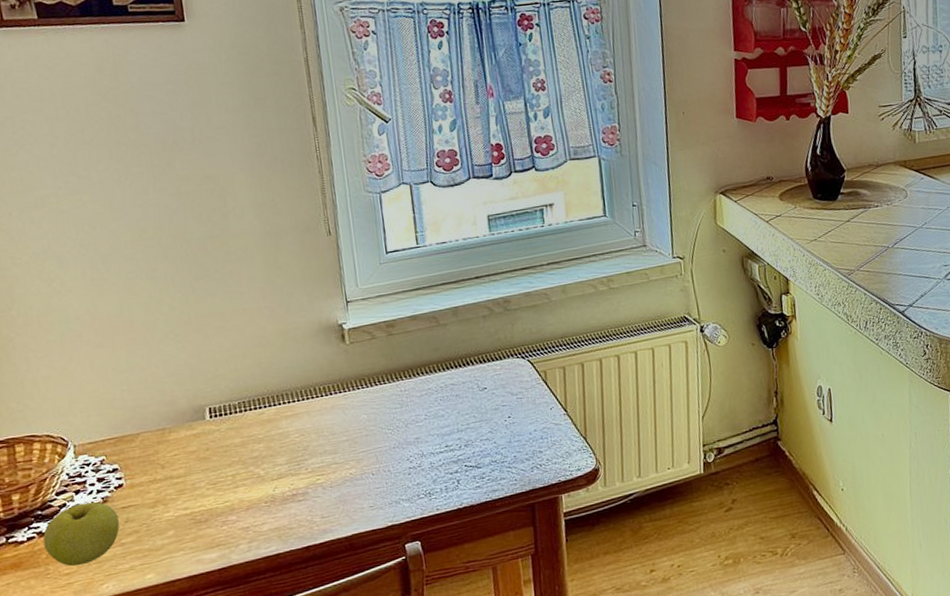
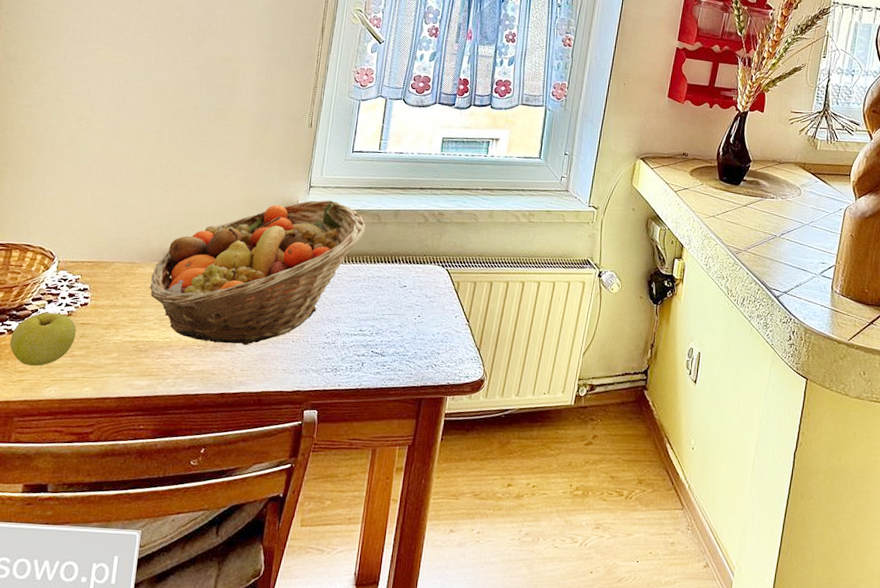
fruit basket: none [188,312,425,497] -> present [149,200,367,346]

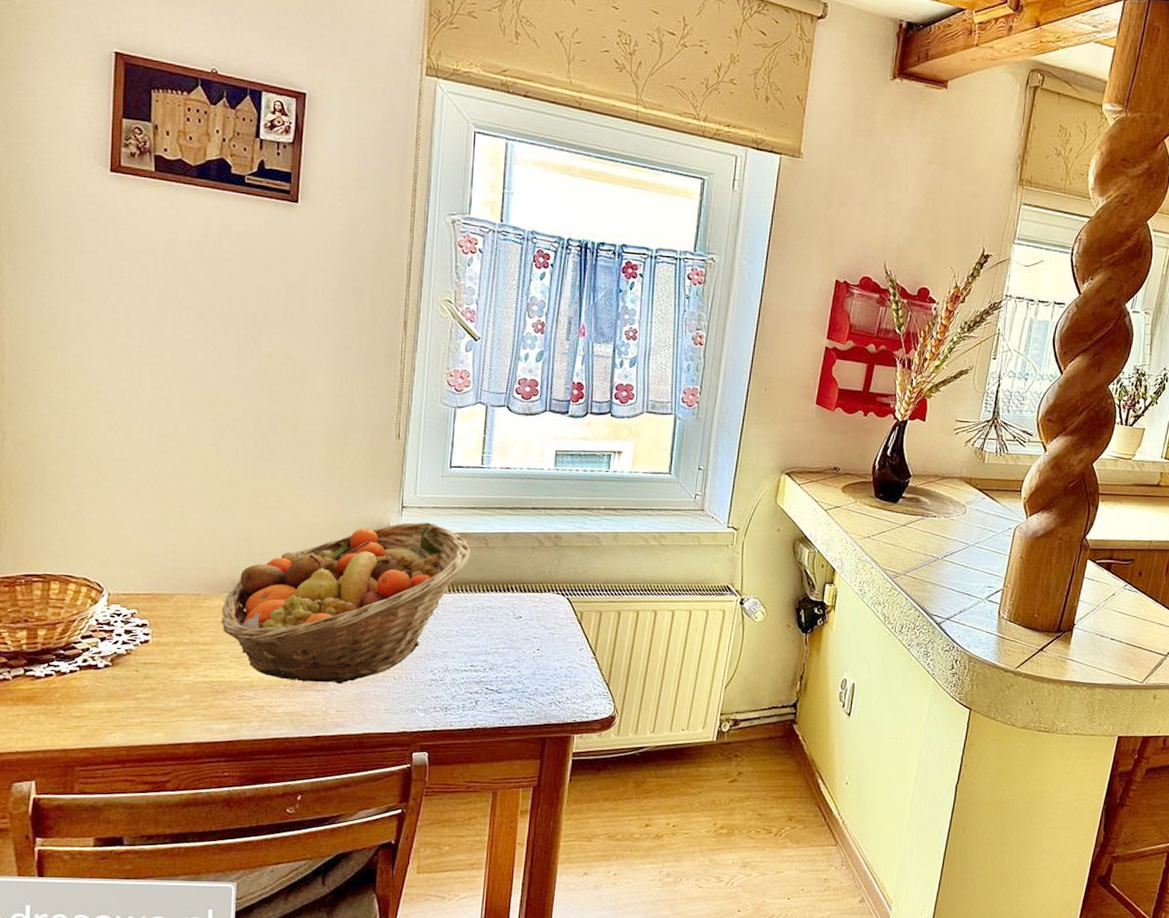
apple: present [9,312,76,367] -> none [59,651,138,711]

